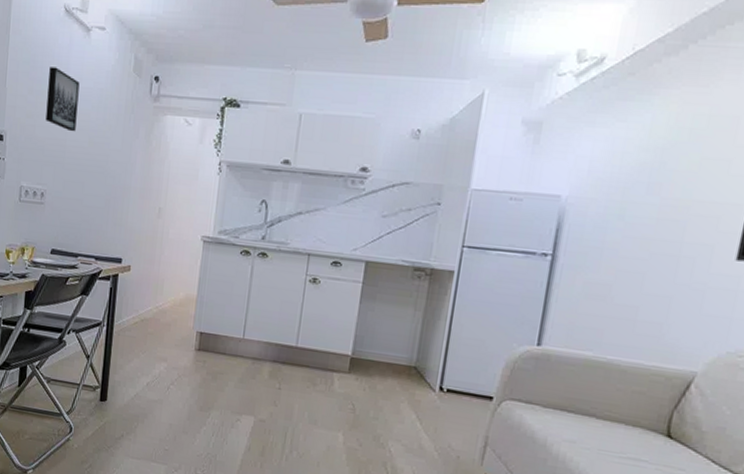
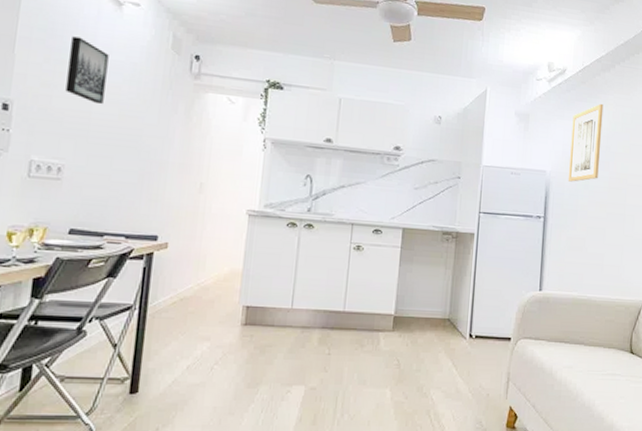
wall art: none [592,101,662,211] -> present [567,103,604,182]

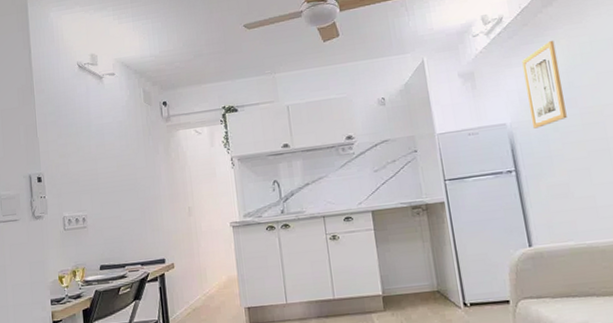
wall art: present [65,36,109,105] -> none [73,112,104,162]

